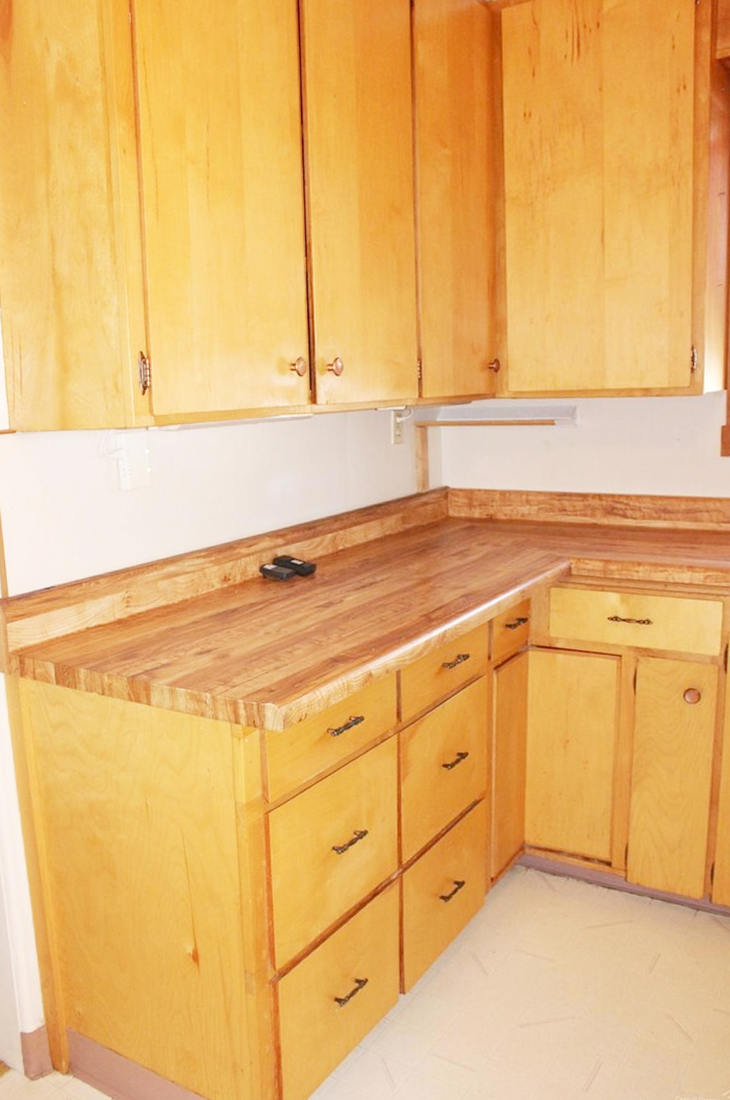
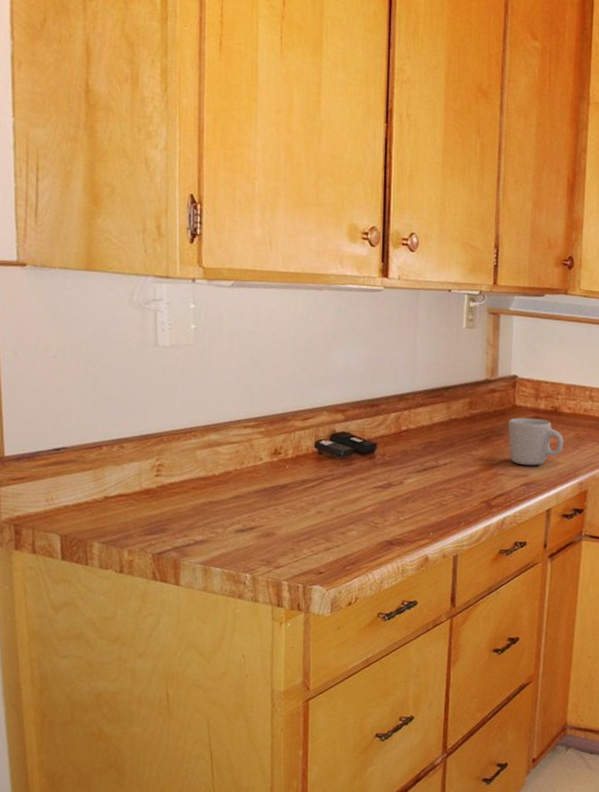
mug: none [443,527,502,577] -> present [508,417,564,466]

